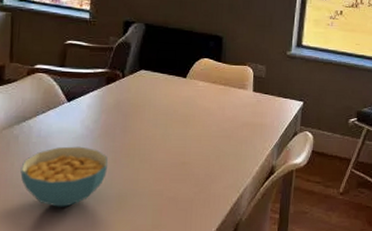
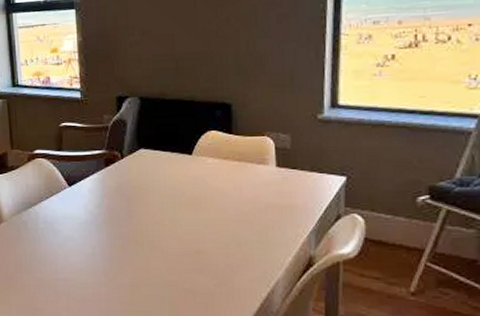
cereal bowl: present [20,146,109,207] -> none [32,232,117,294]

